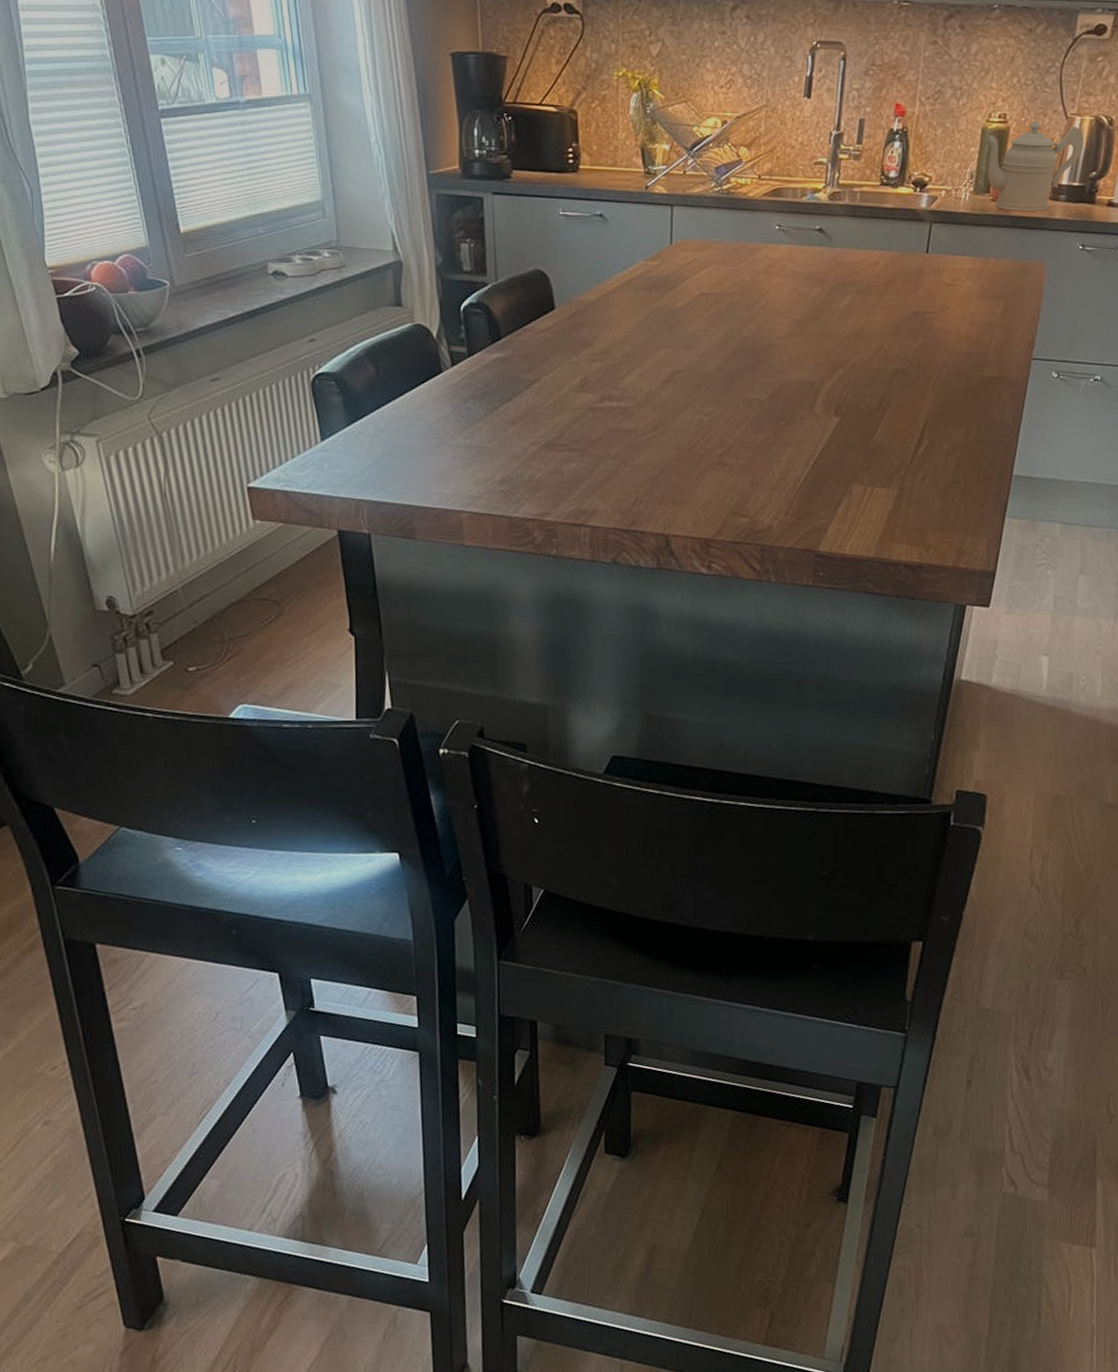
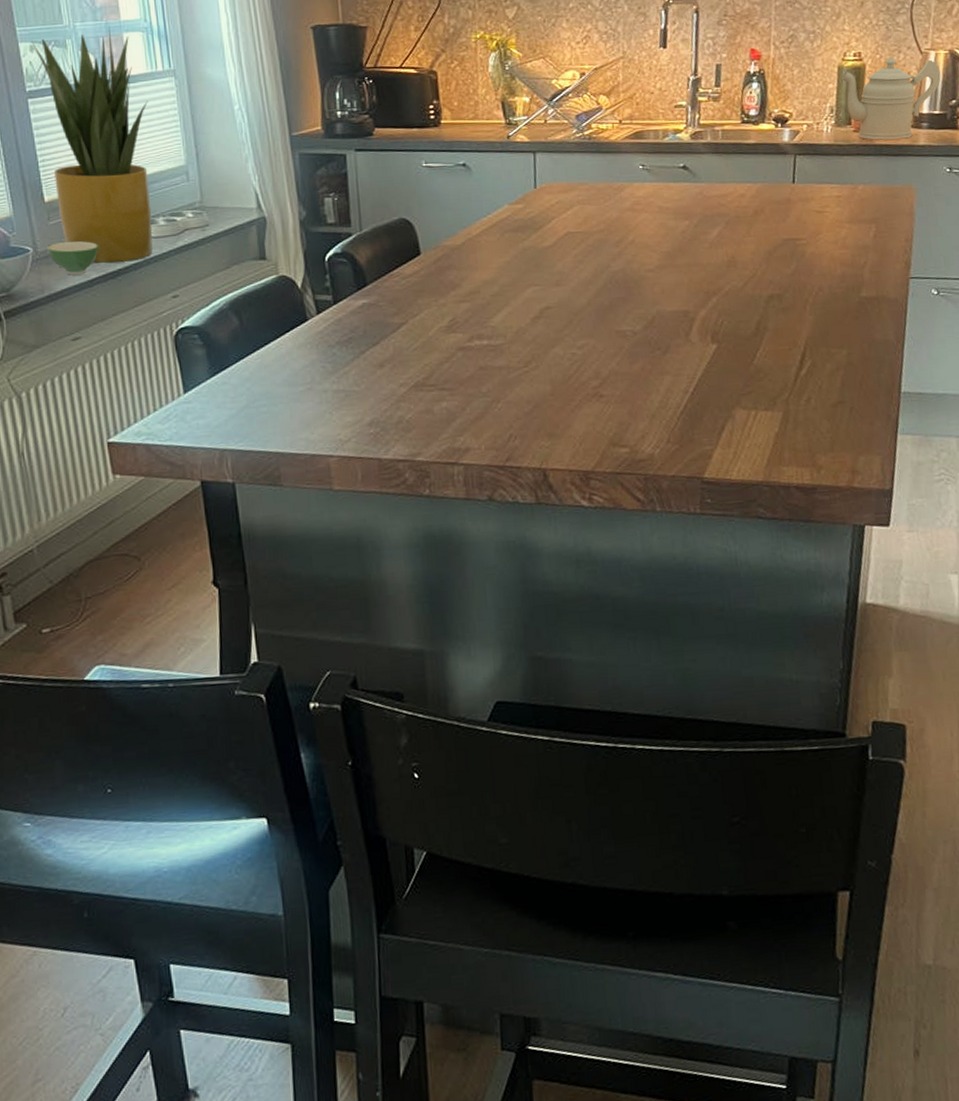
planter: none [162,41,289,301] -> present [31,26,153,263]
bowl: none [184,276,237,313] -> present [47,240,100,275]

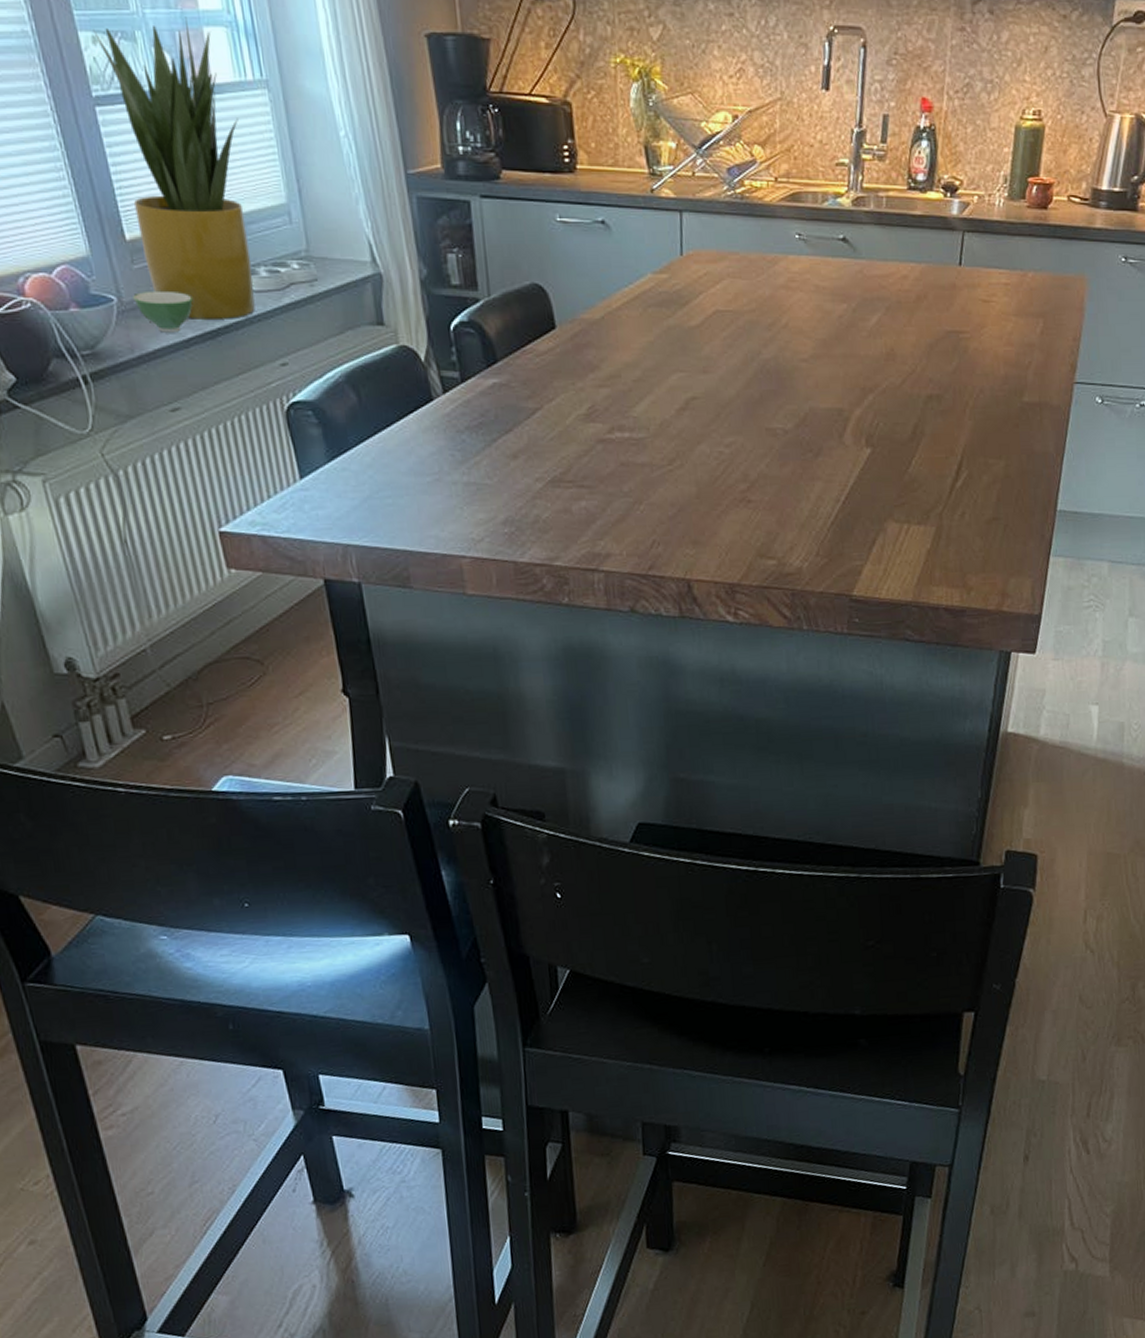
coffeepot: present [841,56,941,141] -> none [1018,118,1124,221]

